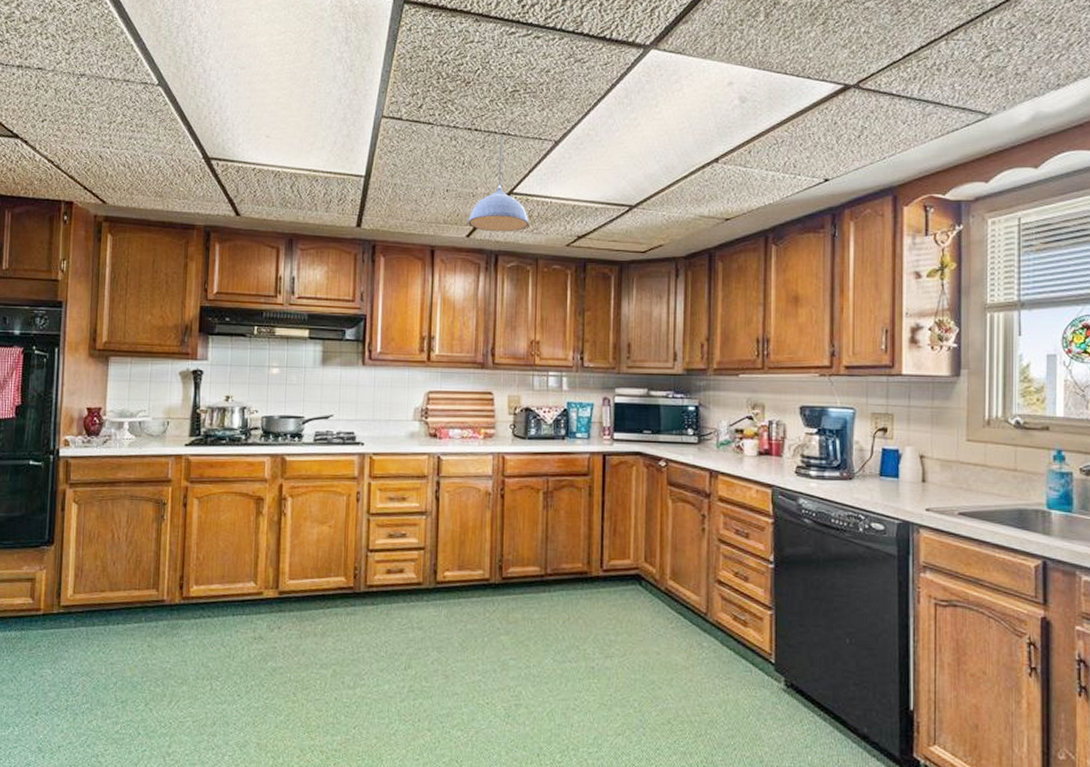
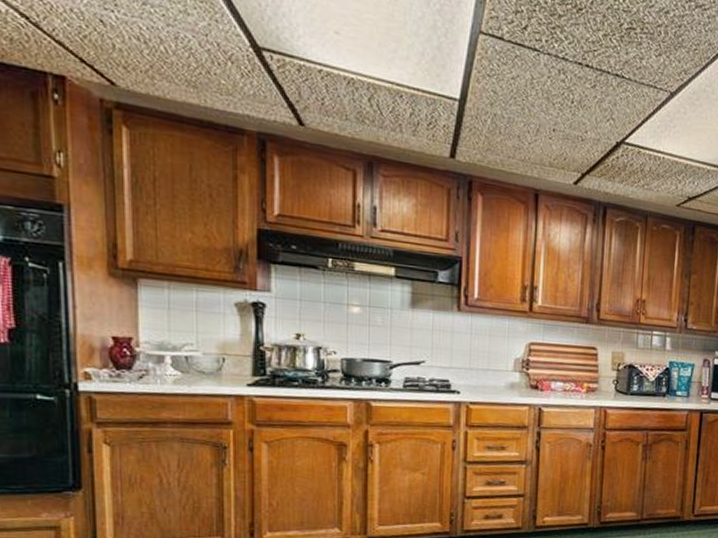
pendant light: present [468,136,530,232] -> none [575,77,641,185]

